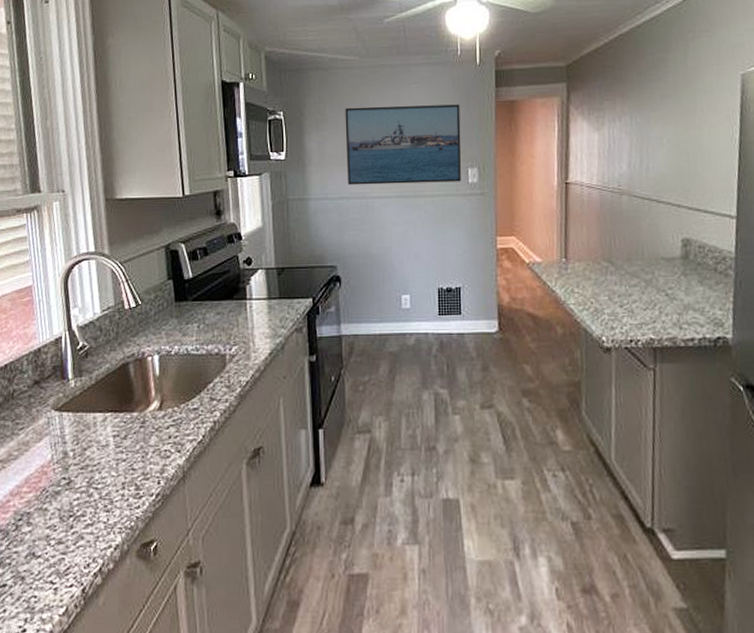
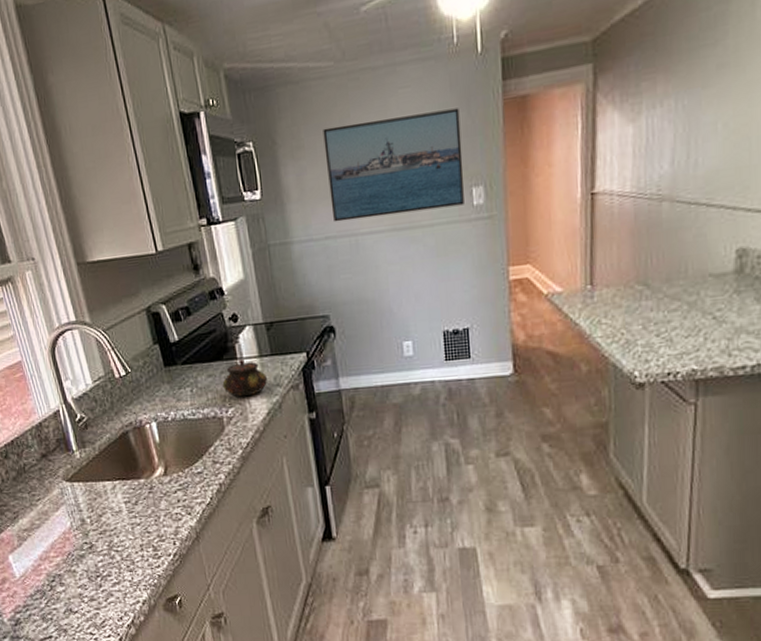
teapot: none [229,299,274,336] -> present [222,358,268,397]

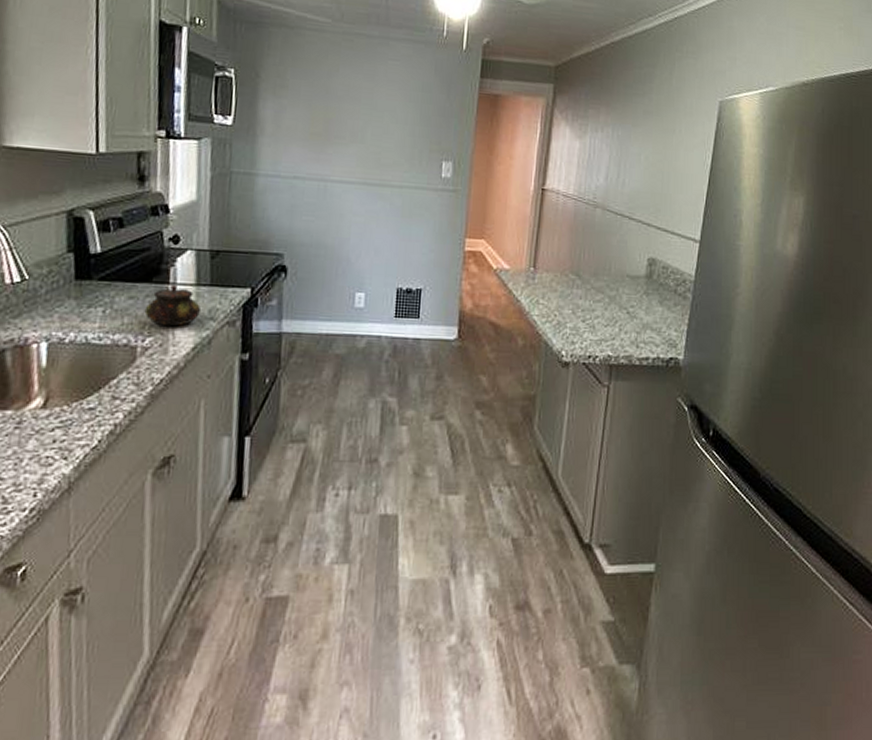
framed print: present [323,108,464,223] -> none [305,75,440,175]

